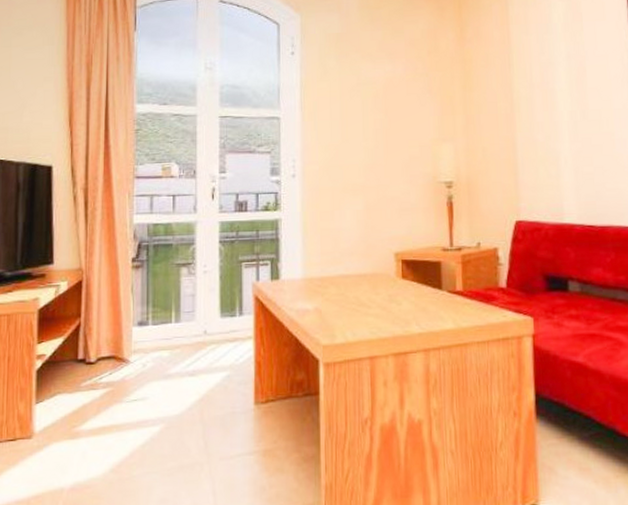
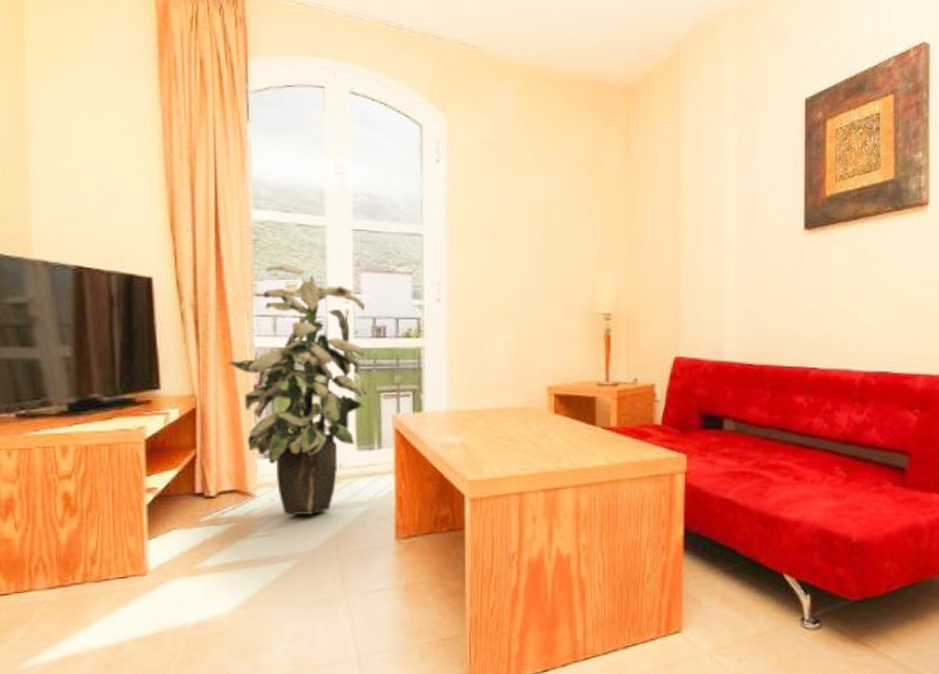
indoor plant: none [111,149,230,380] -> present [228,264,367,515]

